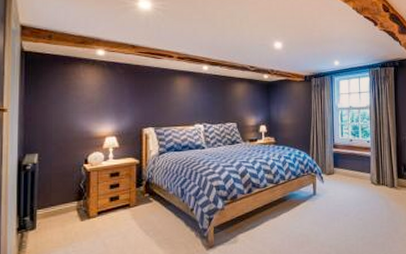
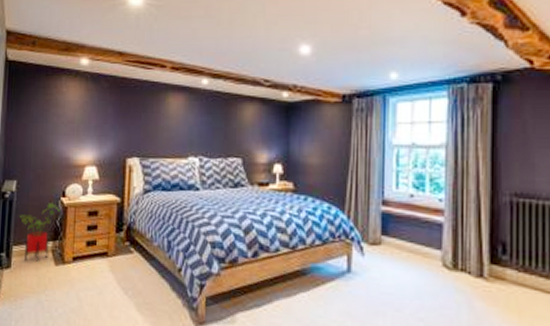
house plant: none [42,170,83,221] -> present [19,203,60,262]

